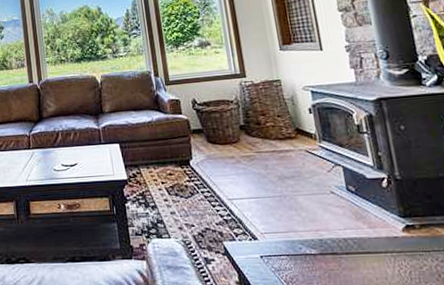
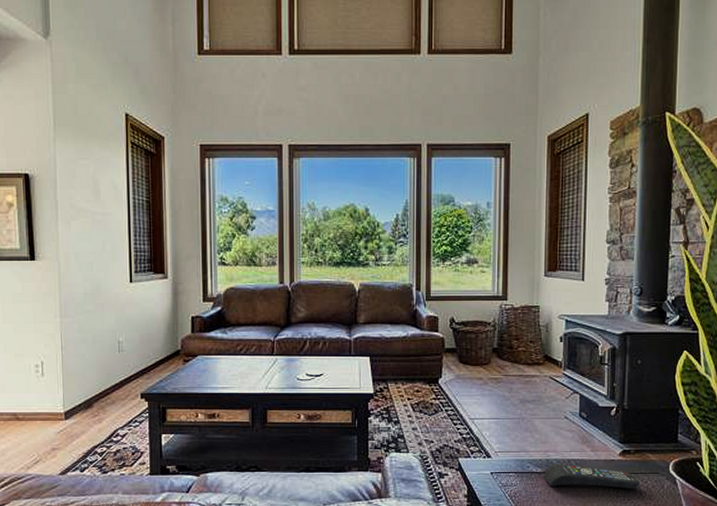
remote control: none [319,243,436,271] -> present [544,463,641,490]

